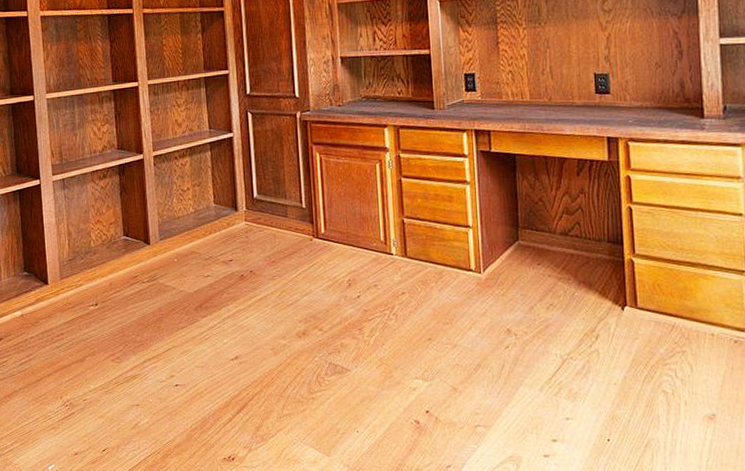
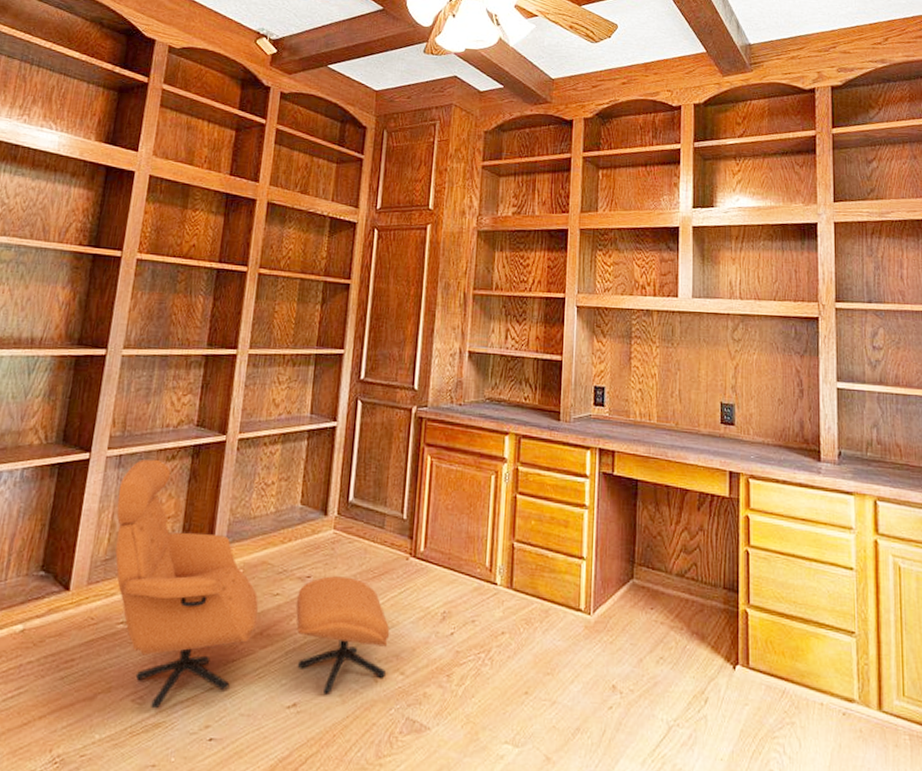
armchair: none [67,179,307,366] -> present [115,459,390,709]

